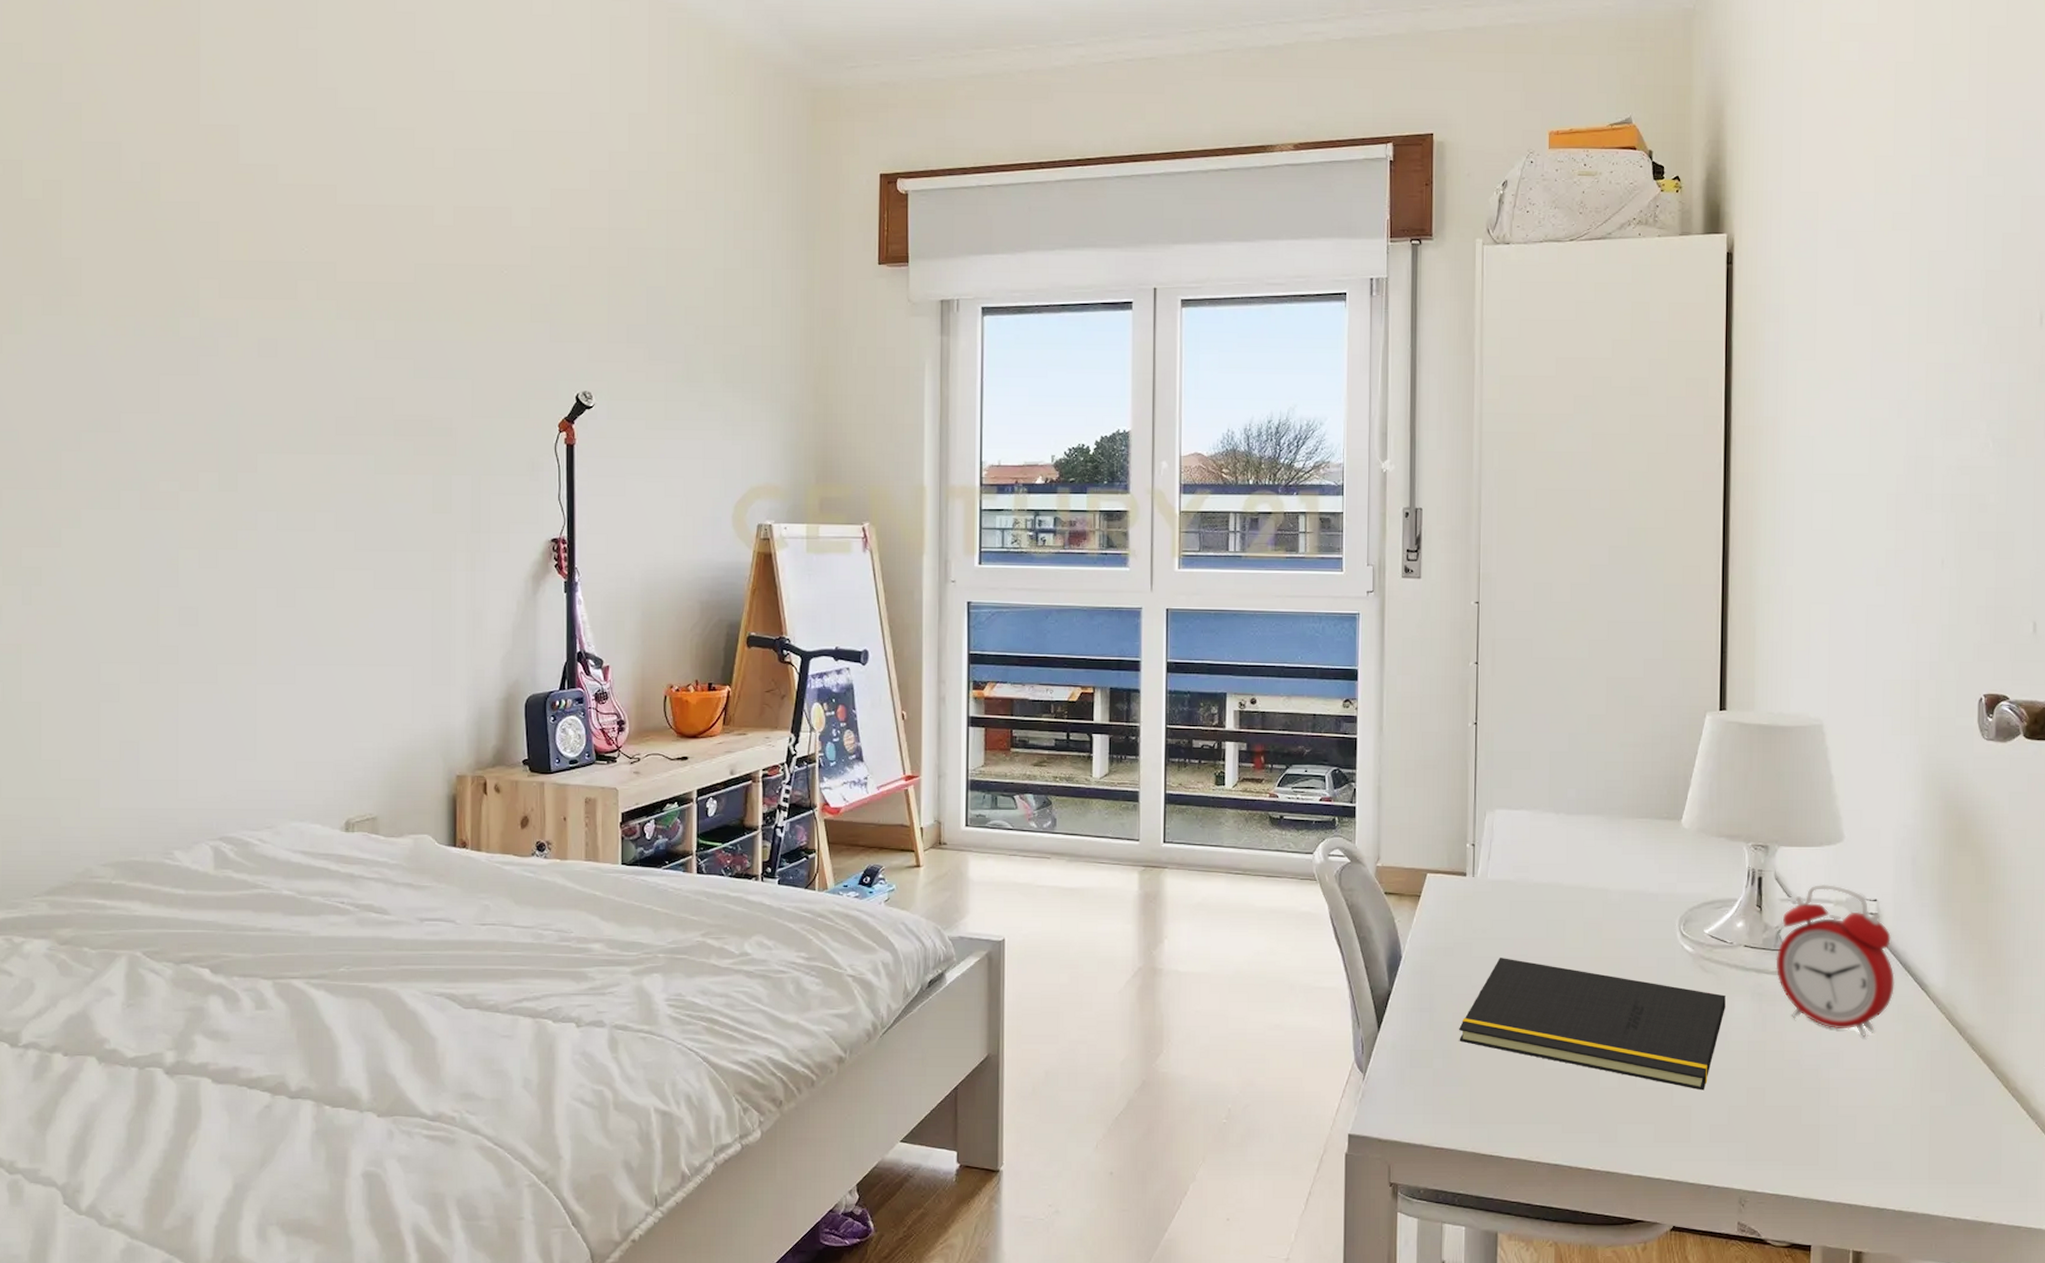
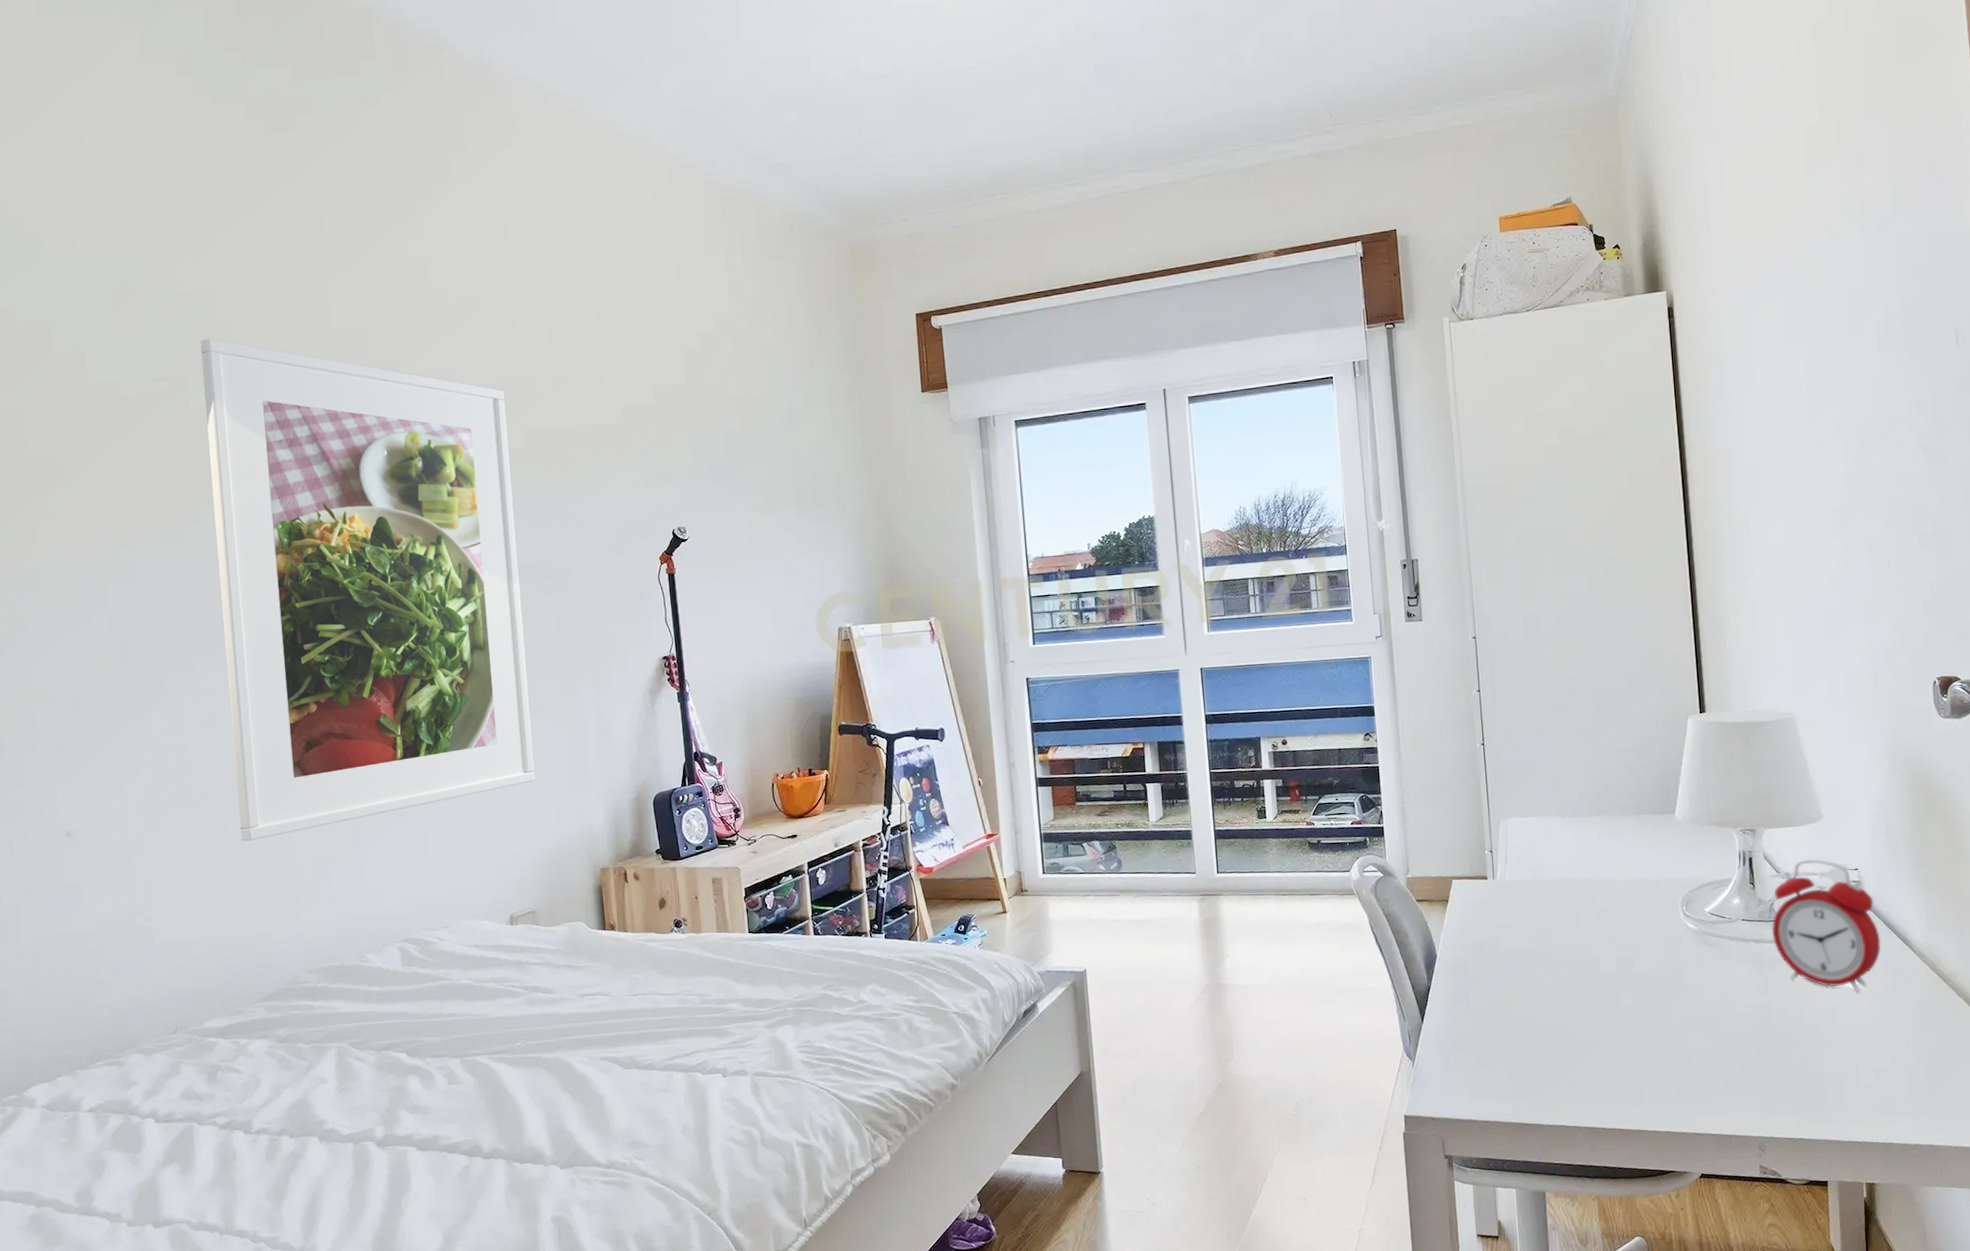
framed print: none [38,120,395,708] -> present [200,338,535,841]
notepad: present [1459,958,1726,1091] -> none [1494,948,1730,1052]

